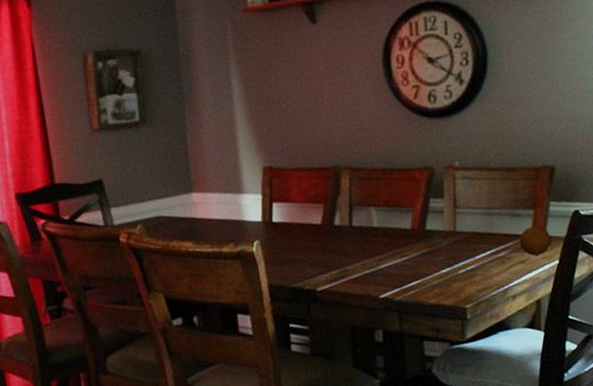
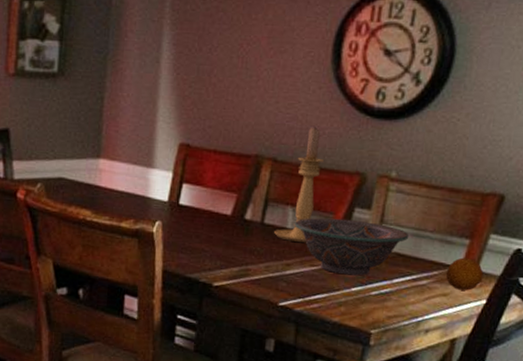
candle holder: none [363,132,395,238] -> present [274,125,325,244]
decorative bowl: none [379,209,482,260] -> present [293,217,409,276]

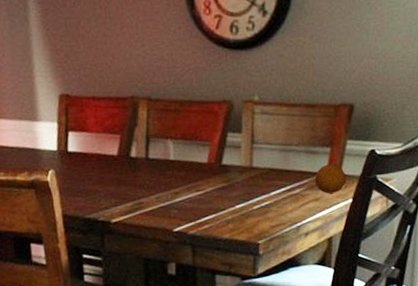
candle holder: present [274,125,325,244] -> none [159,63,194,172]
decorative bowl: present [293,217,409,276] -> none [175,144,279,195]

